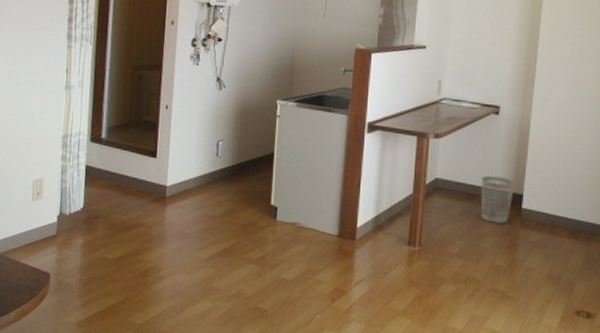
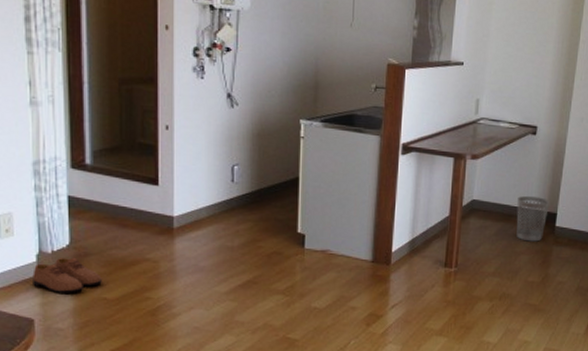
shoe: none [52,219,106,252] -> present [32,257,102,293]

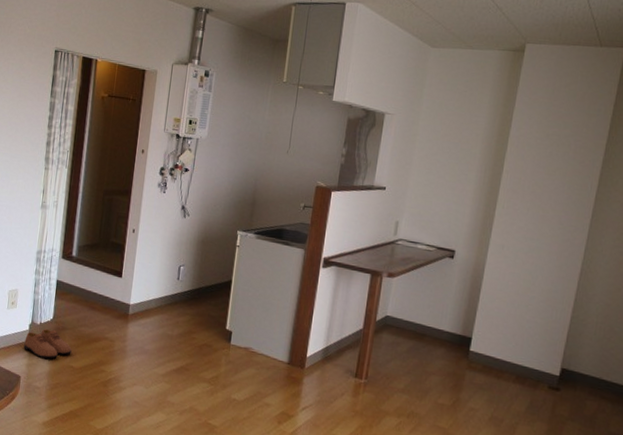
wastebasket: present [516,195,549,242] -> none [428,317,464,364]

